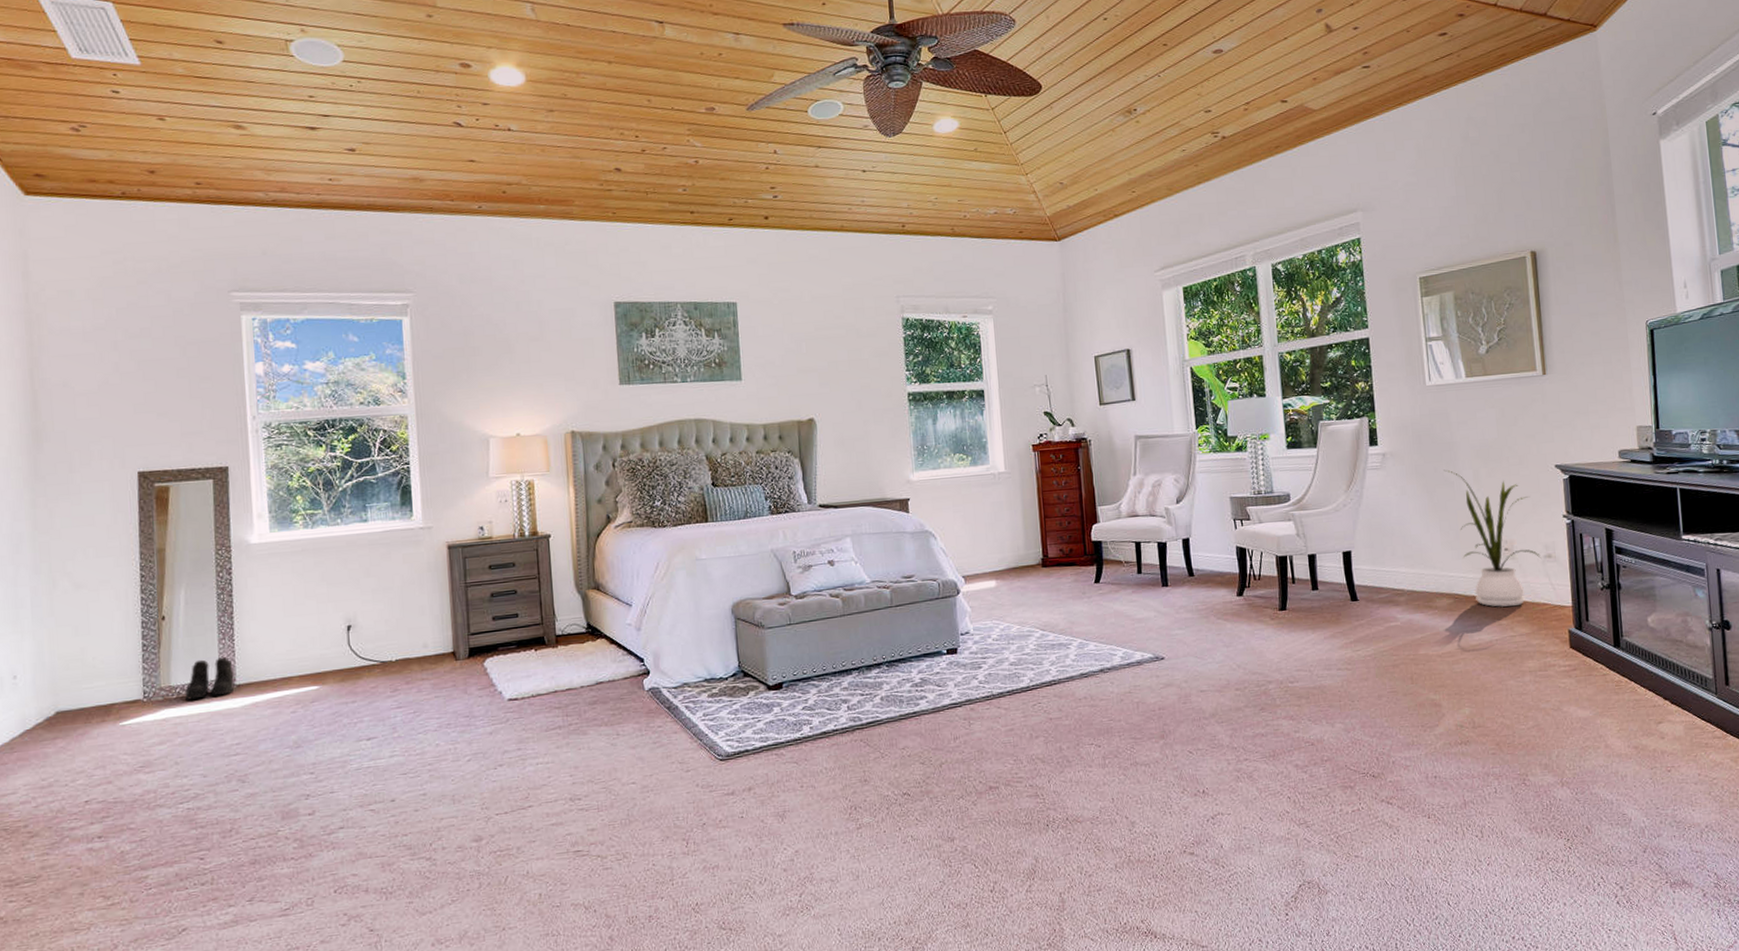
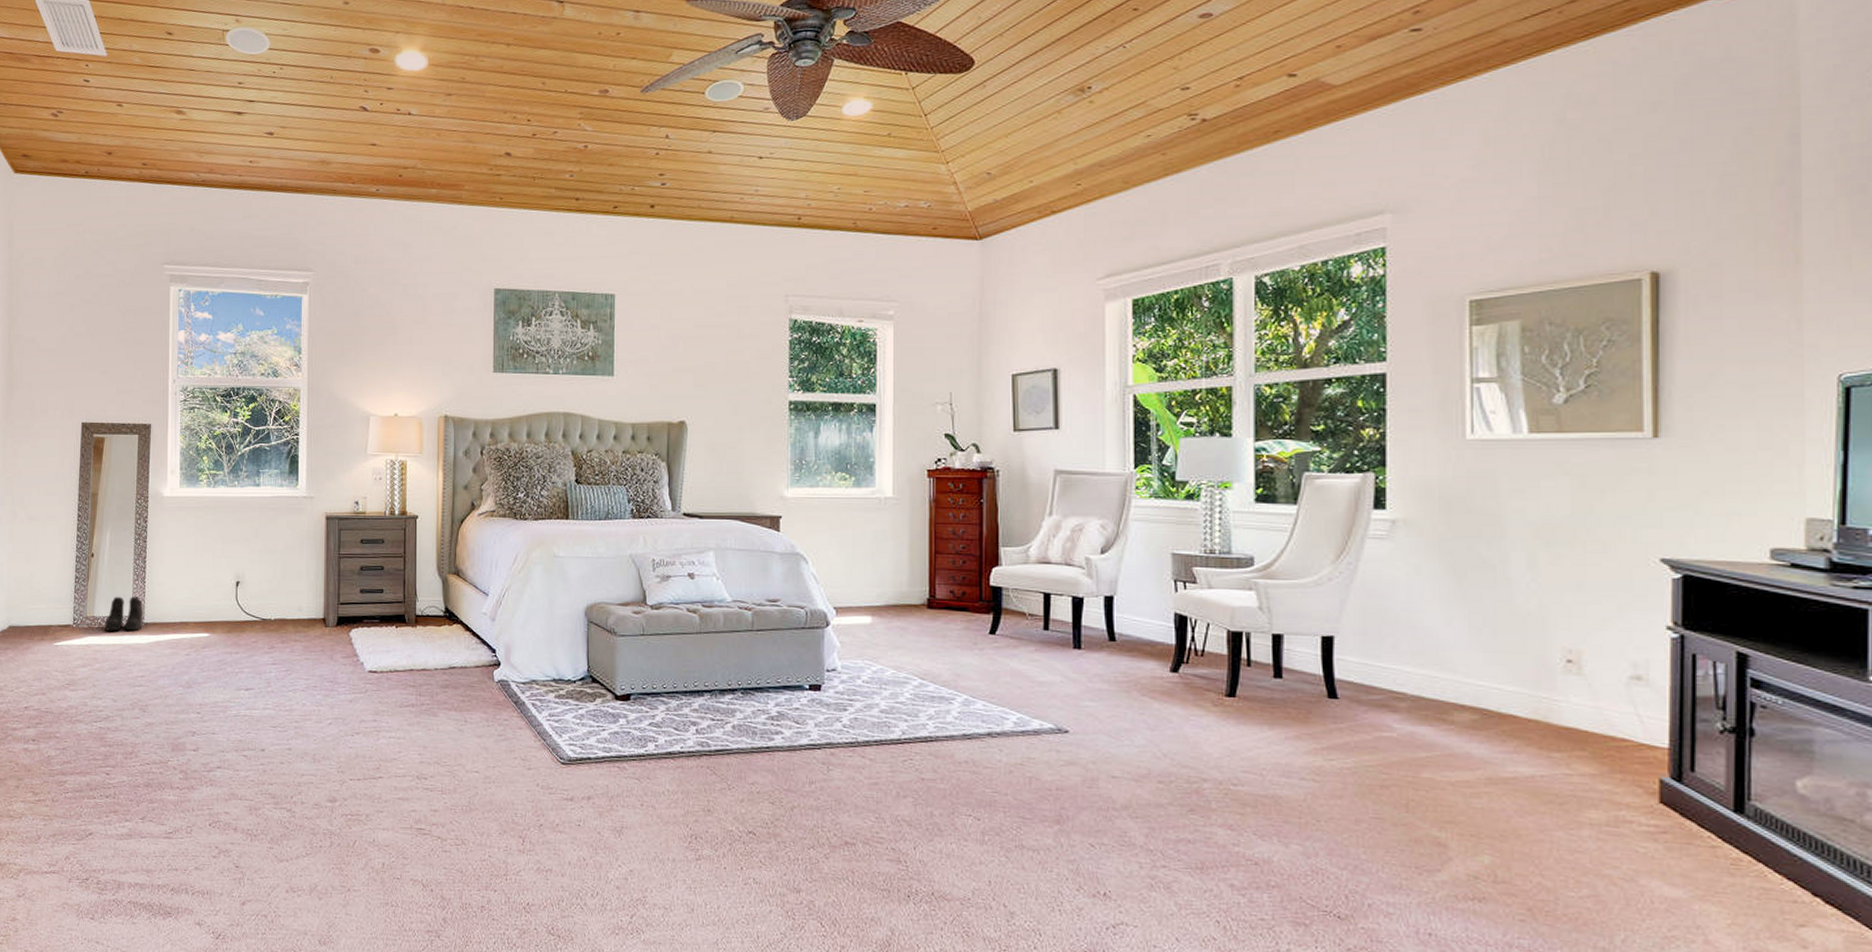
house plant: present [1444,469,1542,607] -> none [1482,548,1626,737]

